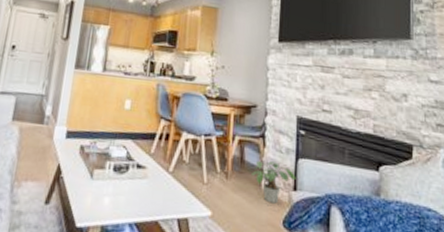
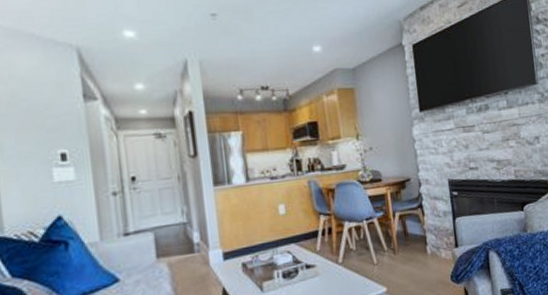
potted plant: present [251,161,296,204] -> none [416,226,456,265]

